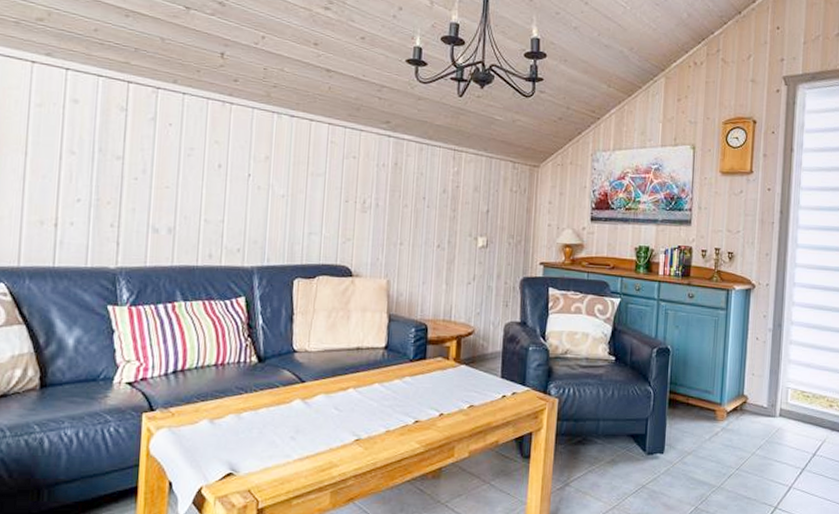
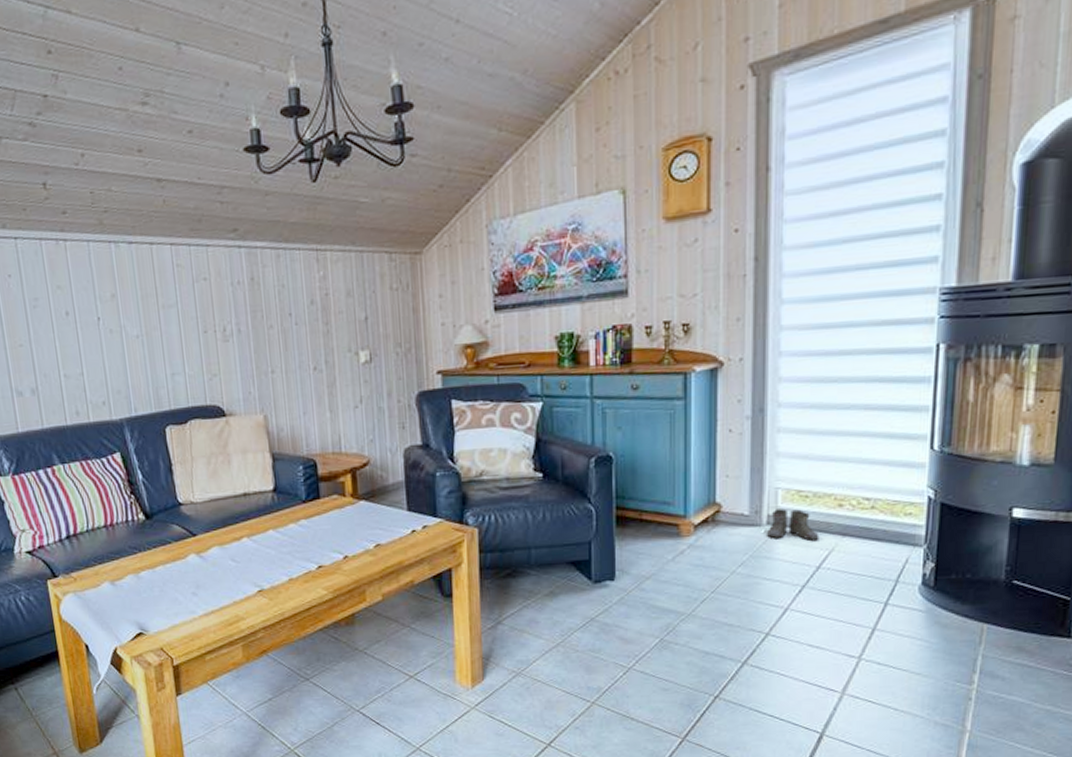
boots: none [777,404,816,432] -> present [764,508,820,541]

